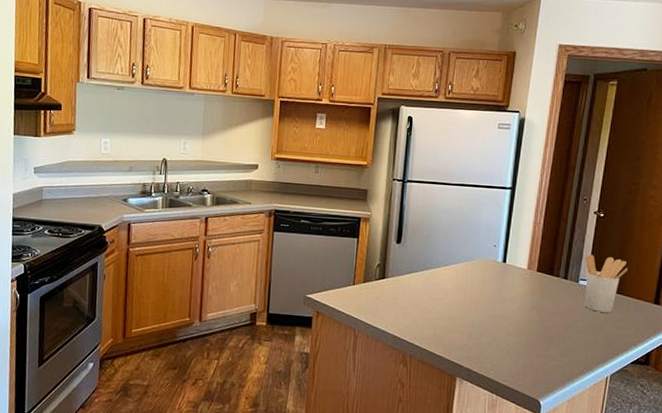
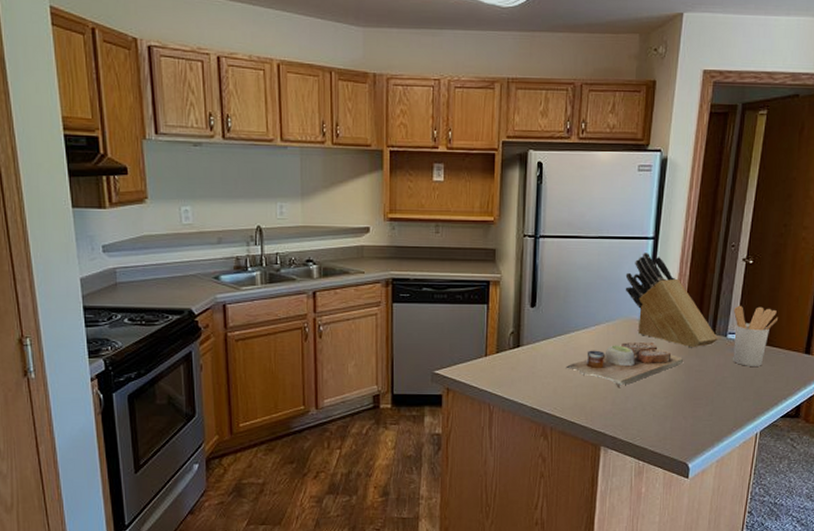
cutting board: none [426,281,537,323] -> present [566,342,684,387]
knife block: none [483,201,570,291] -> present [625,253,718,348]

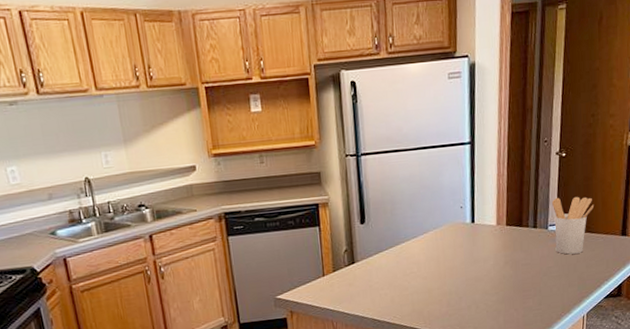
cutting board: present [566,342,684,387] -> none [400,243,510,290]
knife block: present [625,253,718,348] -> none [447,158,540,244]

